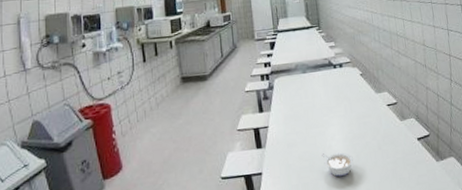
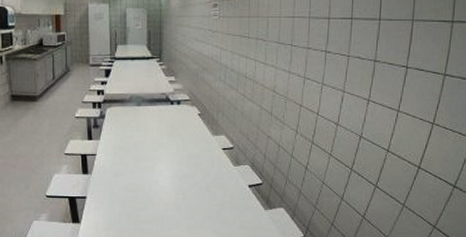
legume: present [322,152,354,177] -> none [147,187,180,211]

